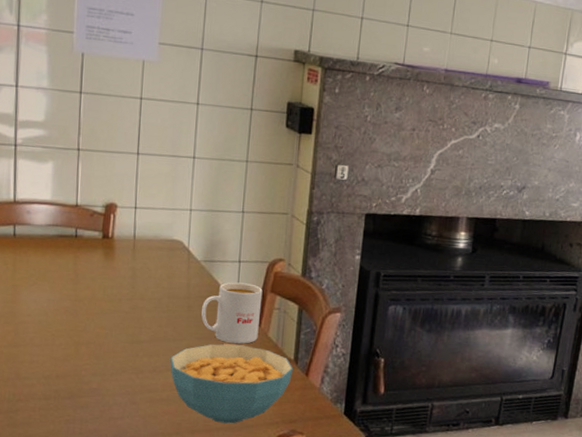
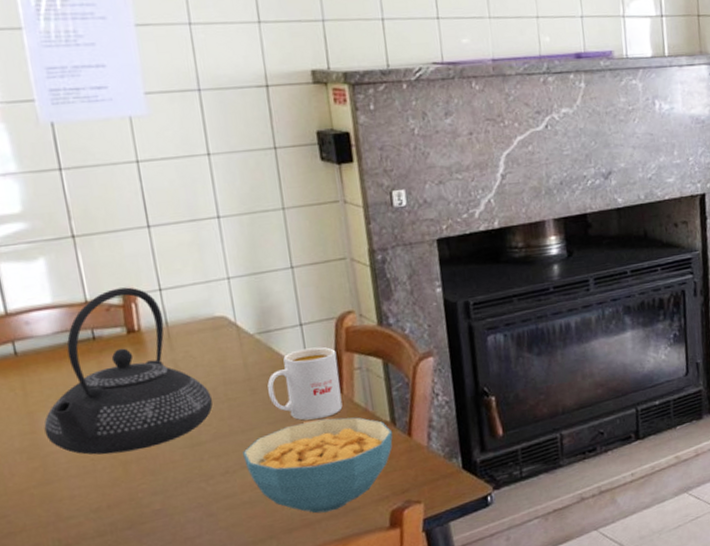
teapot: none [22,199,156,336] -> present [44,287,213,455]

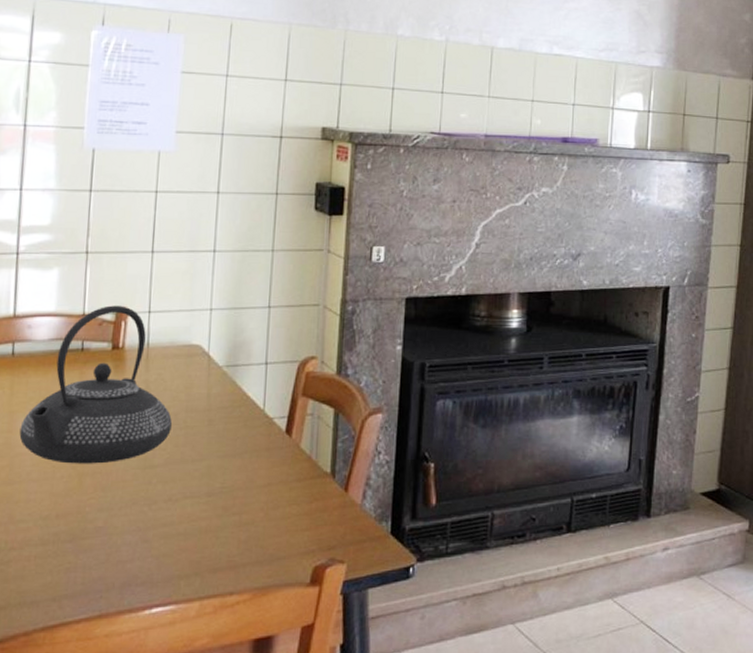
cereal bowl: present [243,417,393,514] -> none [188,460,331,557]
mug: present [267,347,343,421] -> none [224,387,293,459]

